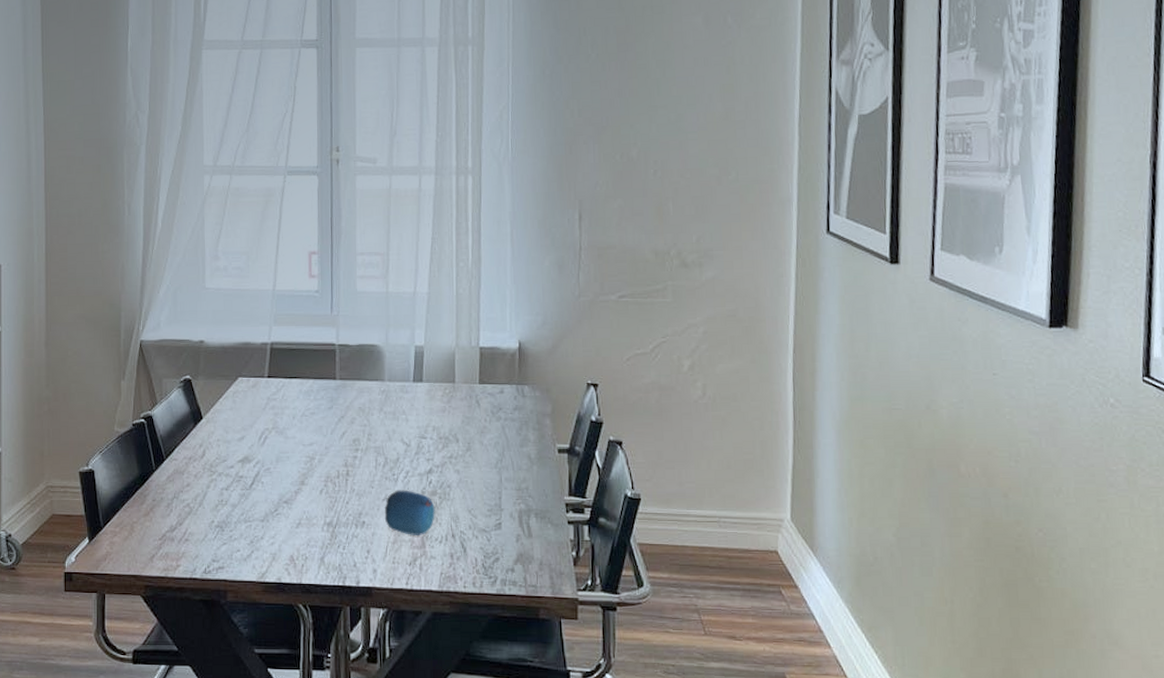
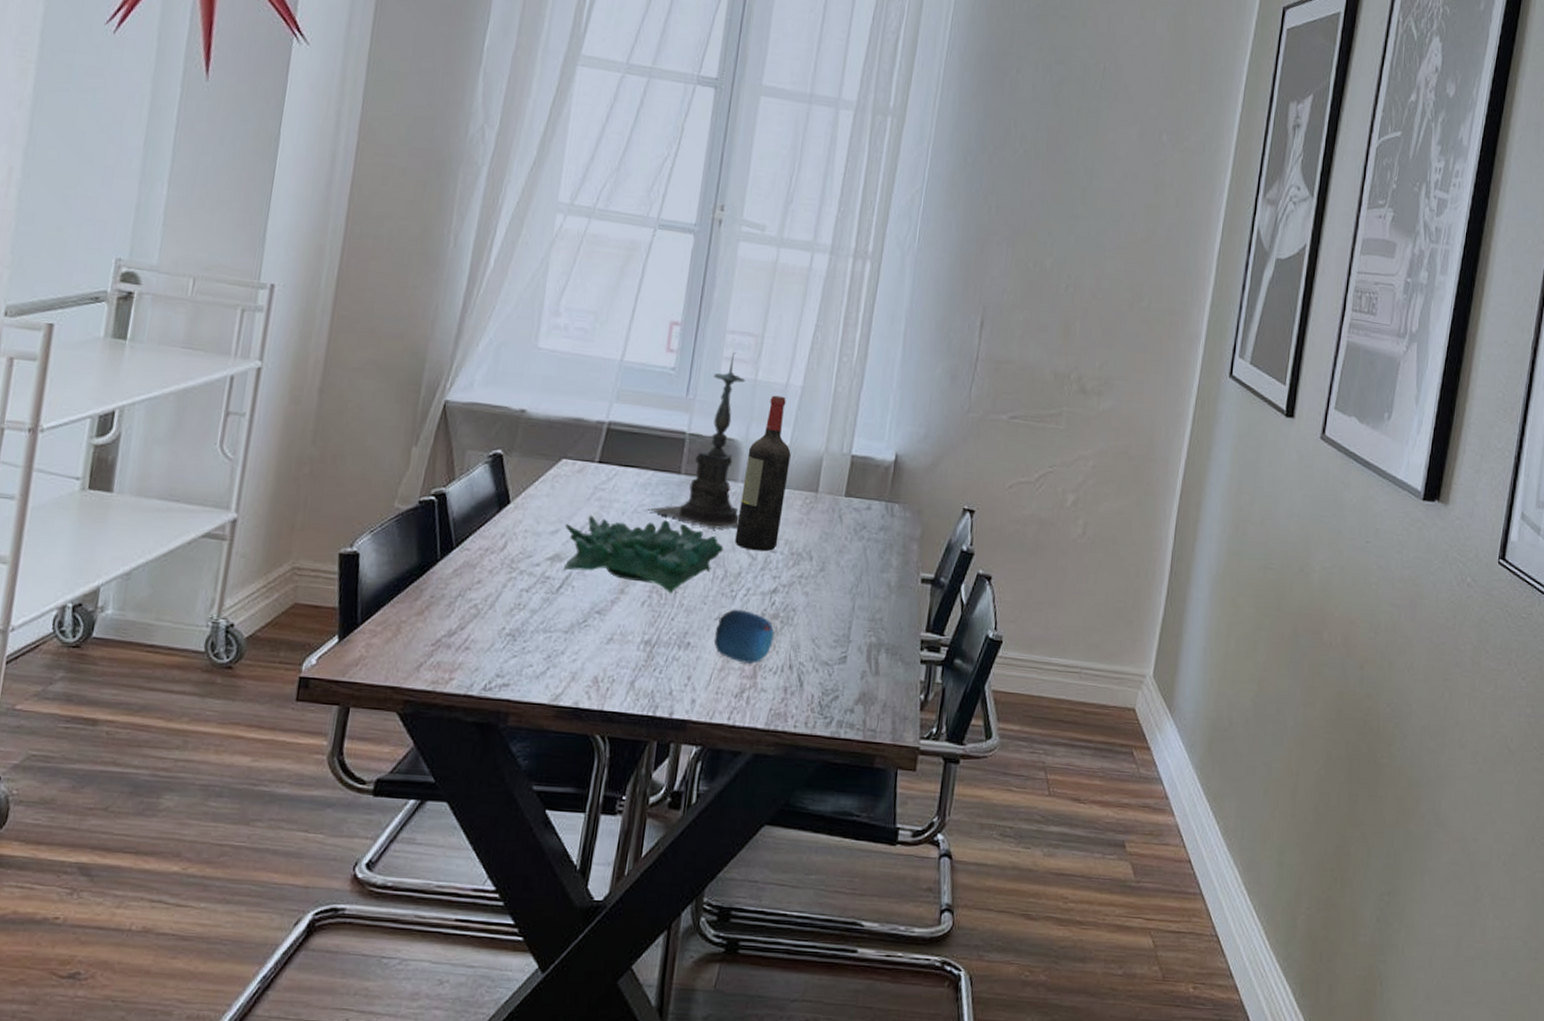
decorative bowl: none [248,420,381,482] -> present [563,515,723,594]
candle holder: none [313,270,391,423] -> present [647,352,746,529]
wine bottle: none [389,303,427,439] -> present [735,395,791,551]

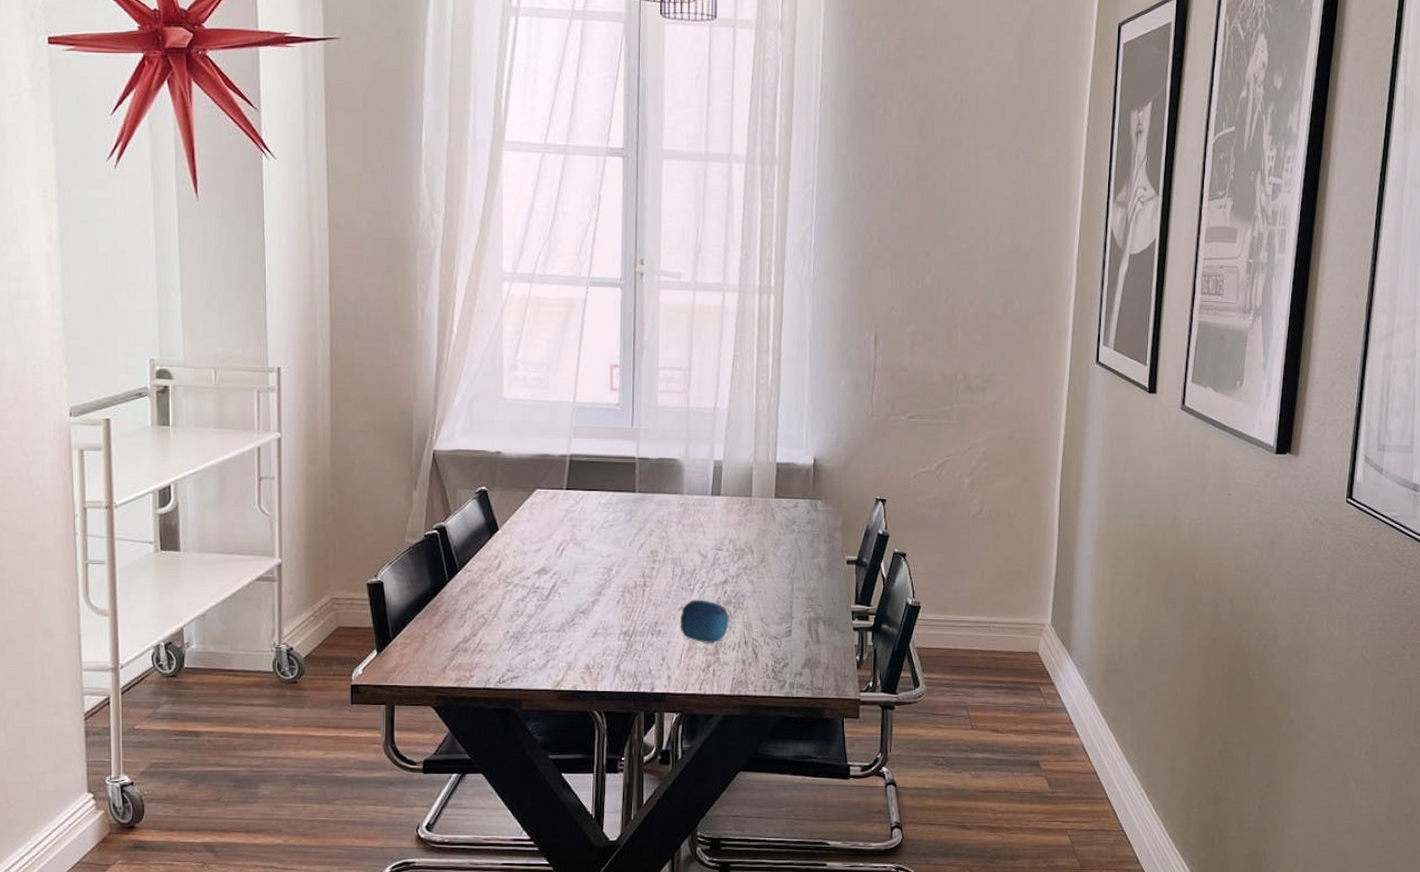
decorative bowl: present [563,515,723,594] -> none [545,532,678,592]
candle holder: present [647,352,746,529] -> none [611,385,688,535]
wine bottle: present [735,395,791,551] -> none [687,419,725,550]

